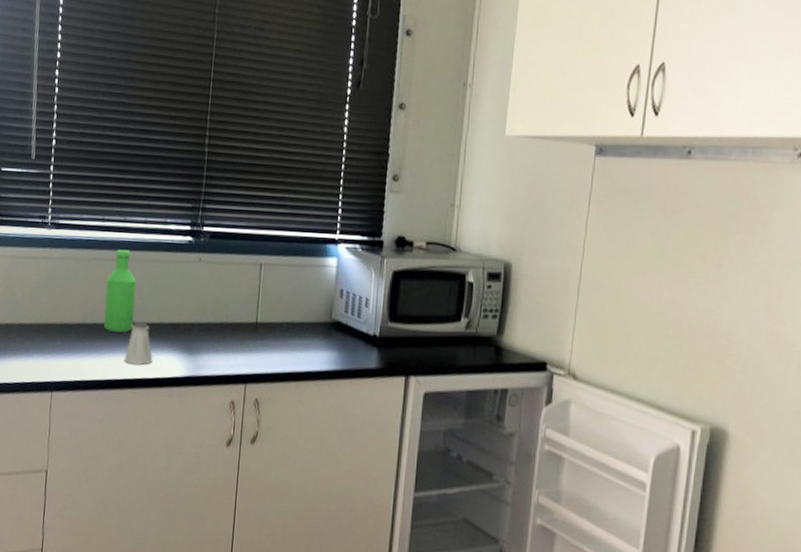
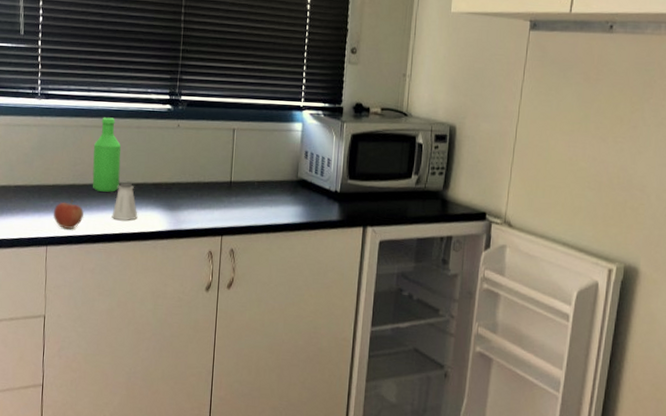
apple: none [59,339,94,373] -> present [53,199,85,229]

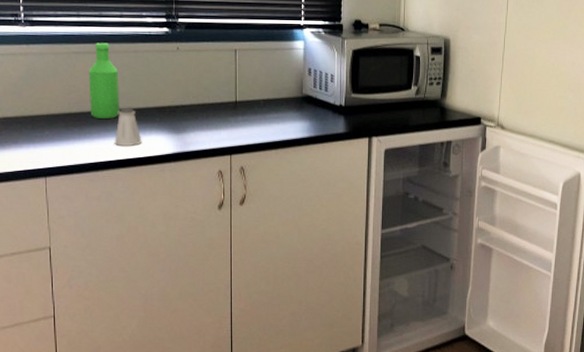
apple: present [53,199,85,229] -> none [49,127,84,158]

